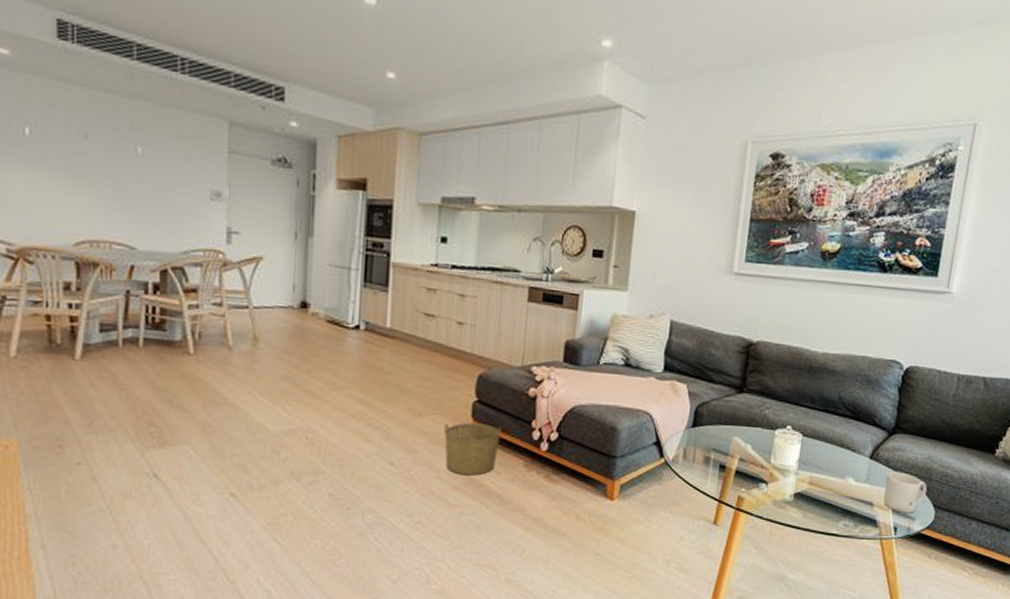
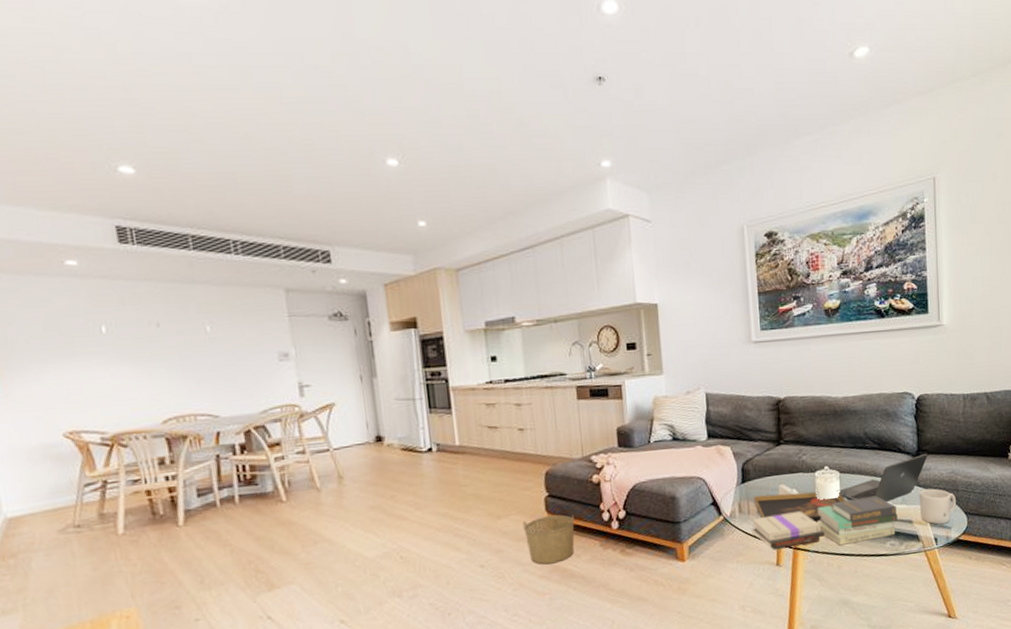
books: none [692,468,773,508] -> present [751,511,824,551]
decorative tray: none [701,444,805,484] -> present [753,491,847,521]
books: none [766,467,858,516] -> present [816,495,898,546]
laptop: none [797,432,905,477] -> present [838,453,928,502]

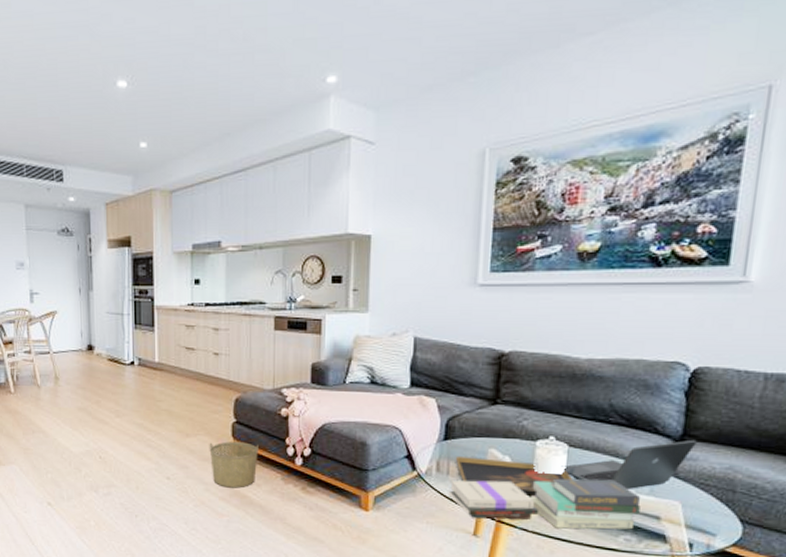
mug: present [919,488,956,525] -> none [673,483,730,529]

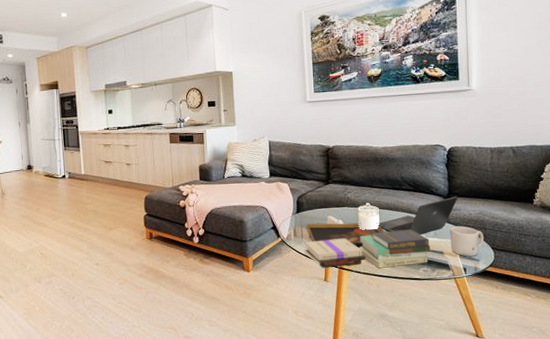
basket: present [209,441,259,488] -> none [127,229,166,267]
mug: none [673,483,730,529] -> present [449,226,484,257]

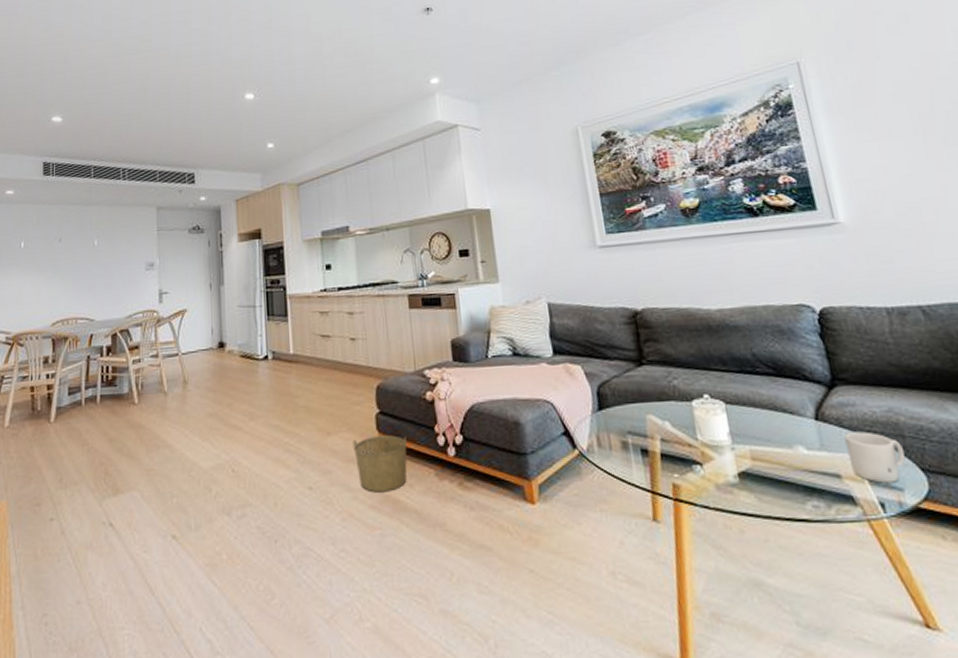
basket: none [127,229,166,267] -> present [353,435,407,493]
books: present [304,238,365,269] -> none [615,451,715,501]
decorative tray: present [306,223,385,247] -> none [614,426,740,465]
books: present [359,229,430,268] -> none [701,436,819,501]
laptop: present [377,196,458,235] -> none [725,383,849,446]

